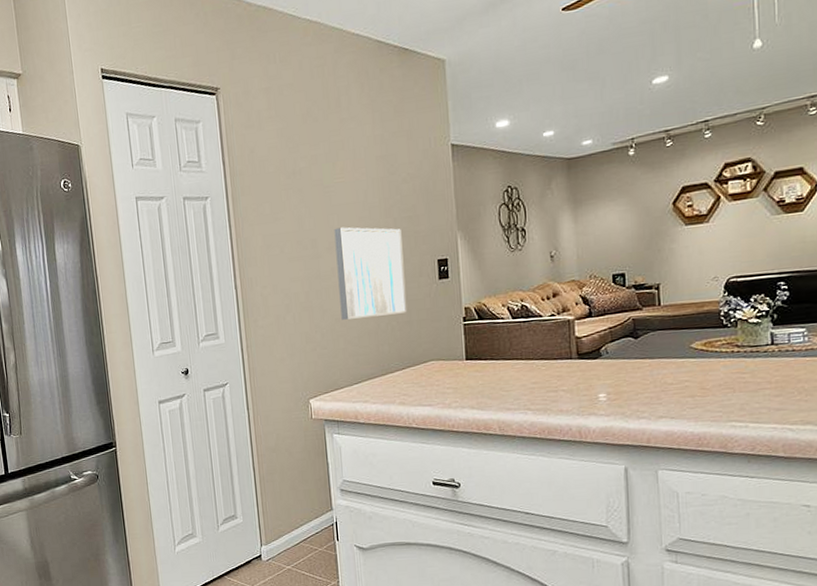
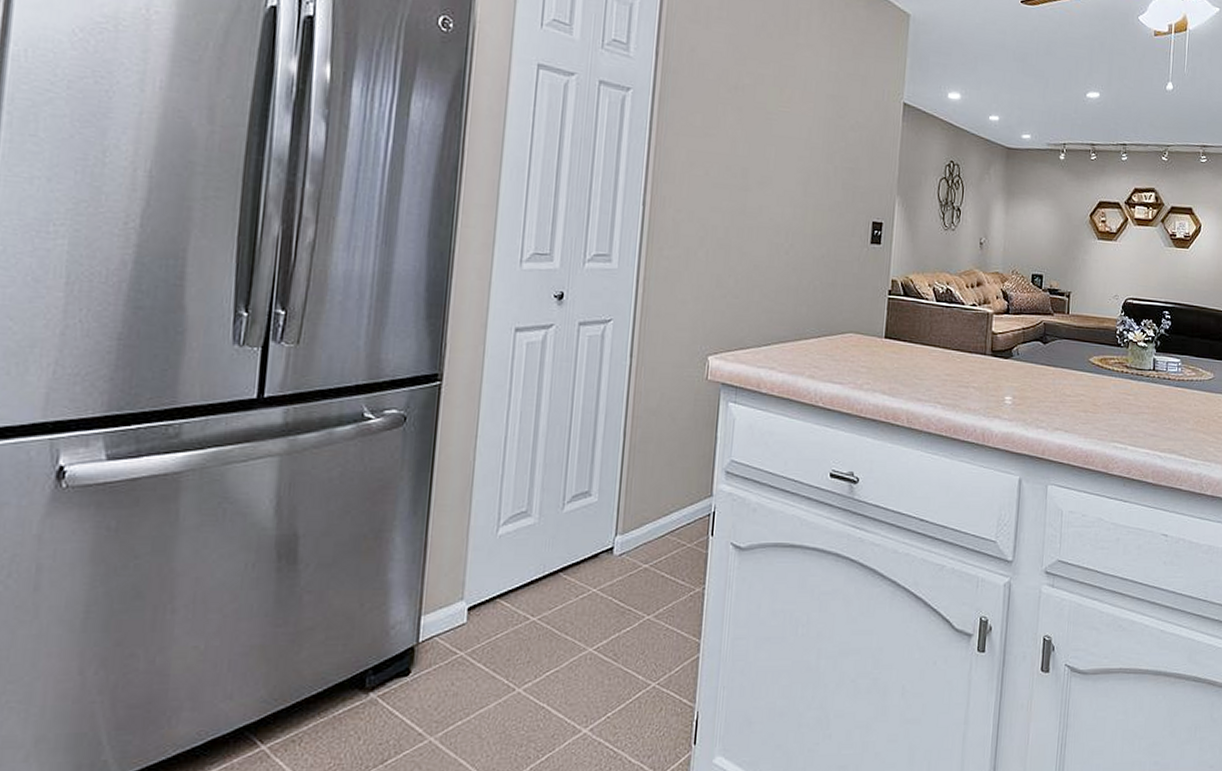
wall art: present [334,227,407,320] -> none [761,161,841,274]

